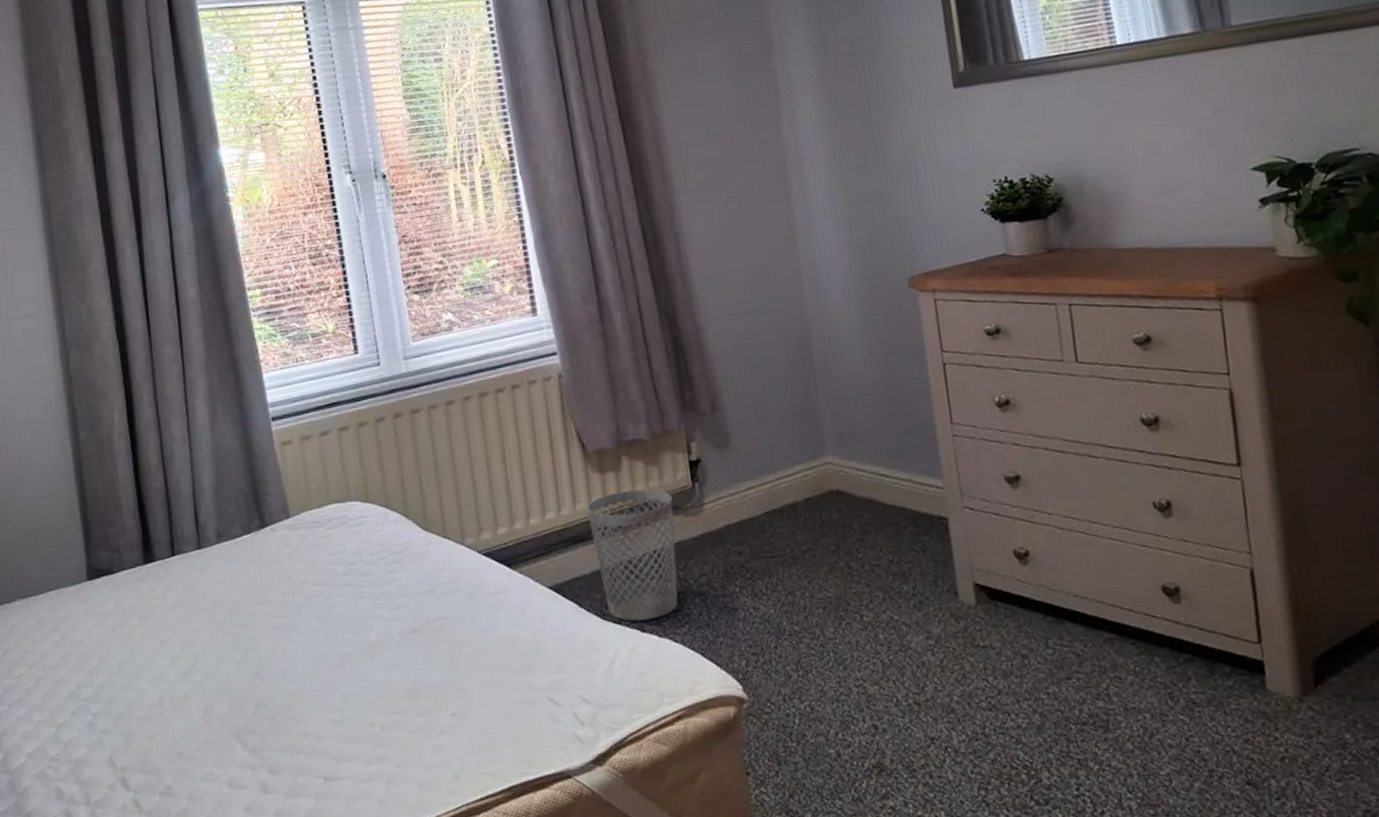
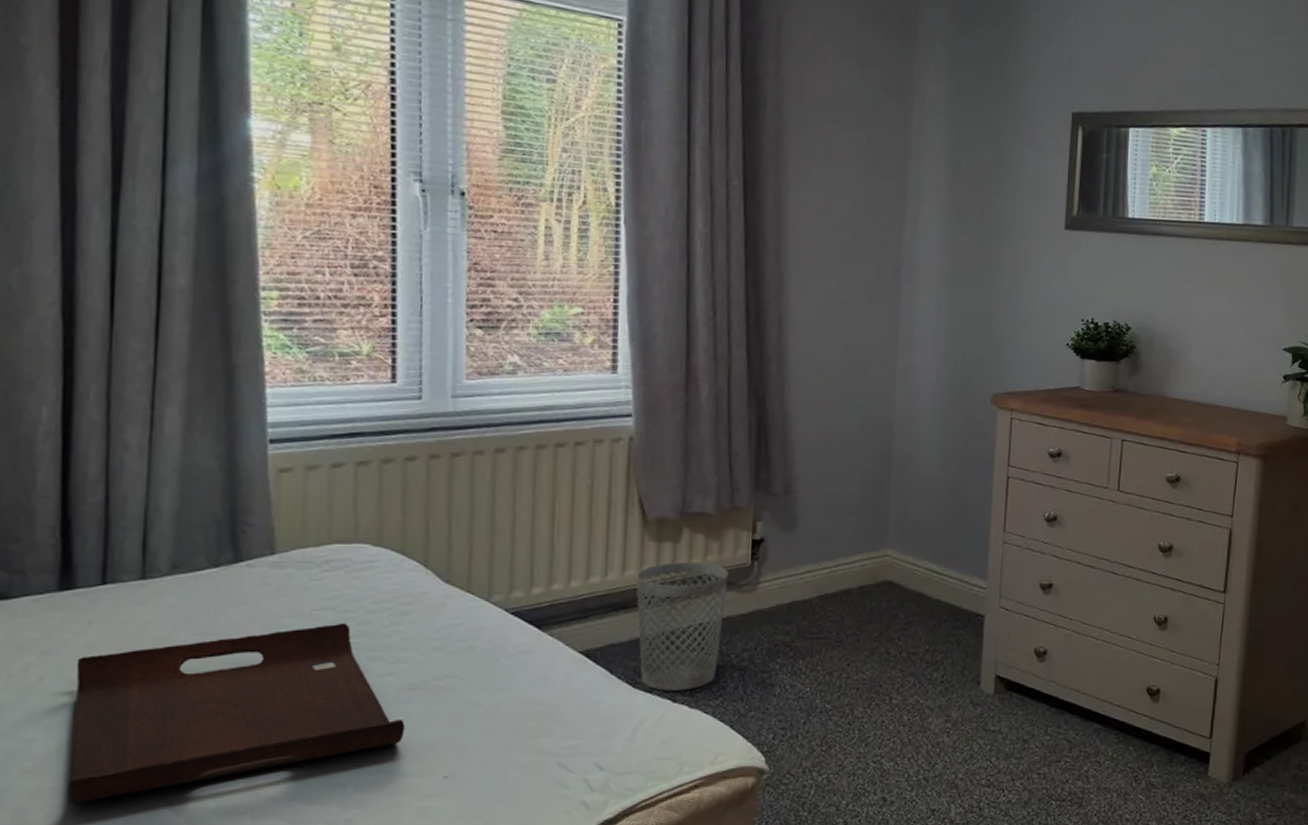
serving tray: none [164,574,413,746] -> present [67,623,405,804]

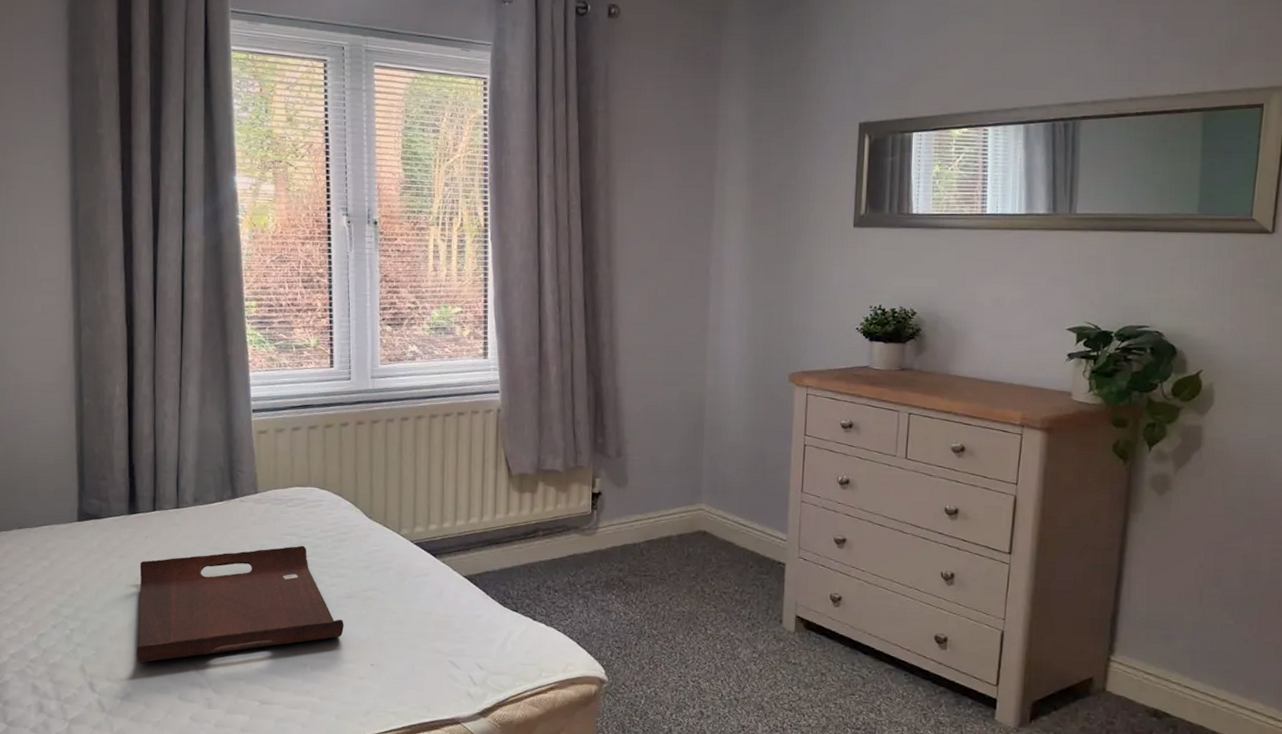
wastebasket: present [635,562,729,691] -> none [504,509,574,612]

